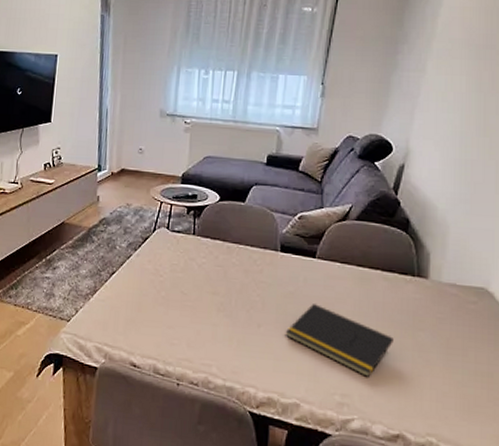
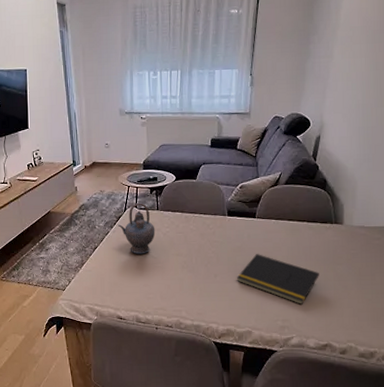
teapot: none [143,223,189,288] -> present [118,203,155,255]

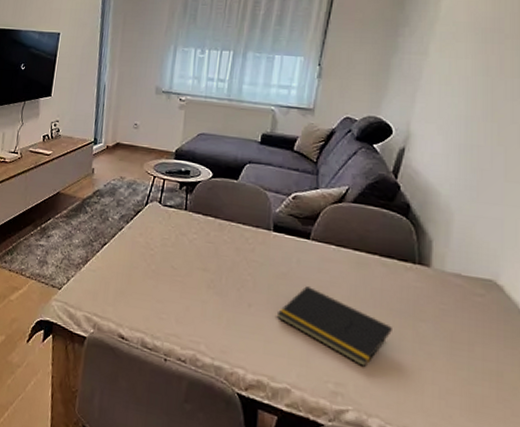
teapot: present [118,203,155,255] -> none [135,198,180,262]

